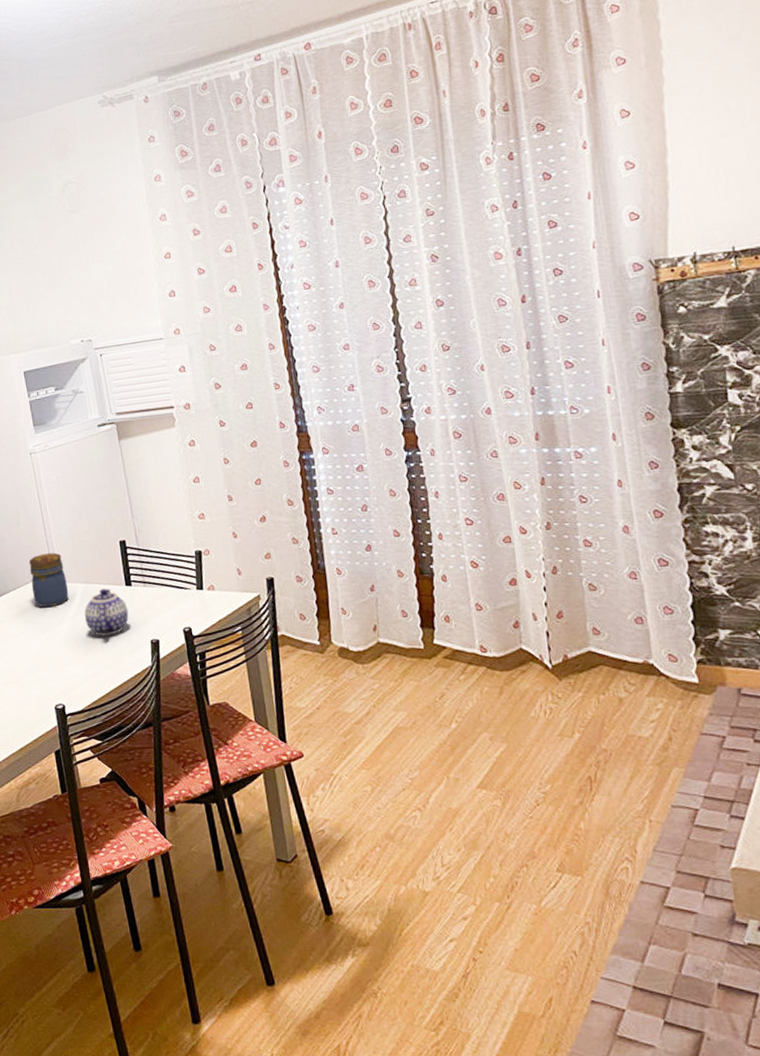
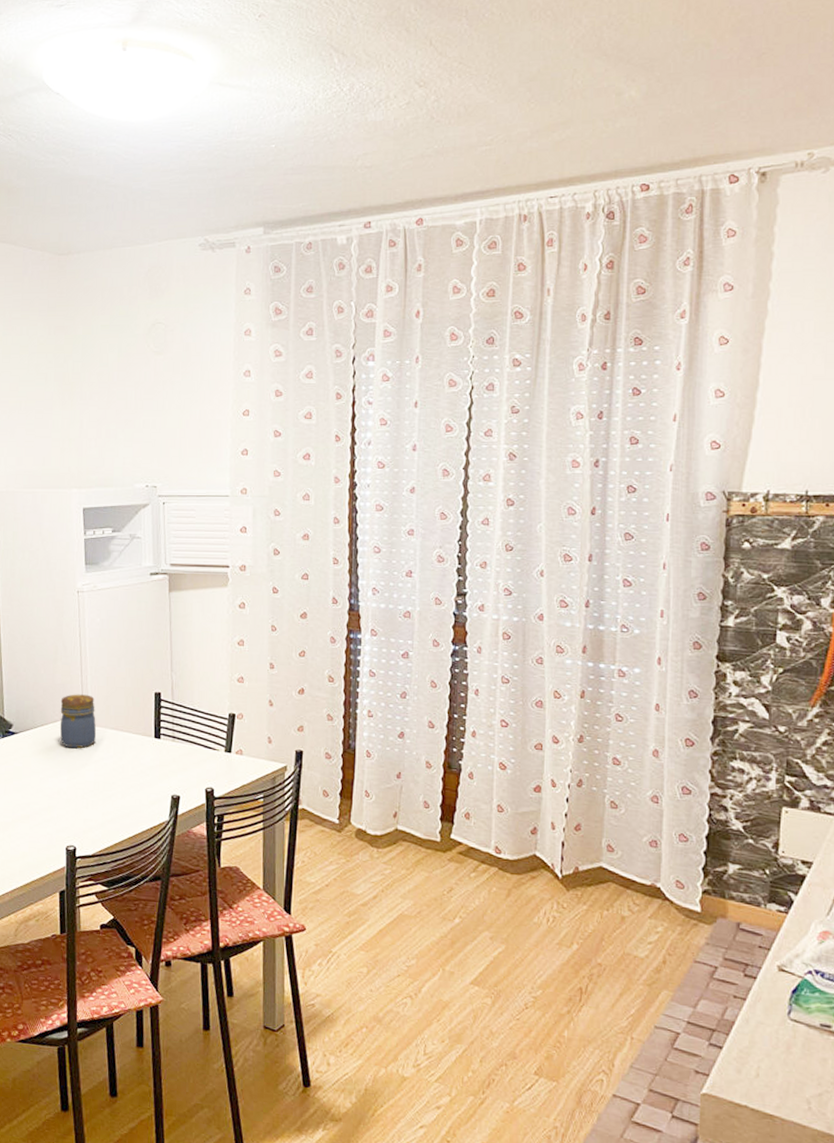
teapot: present [84,588,129,636] -> none [108,738,154,785]

